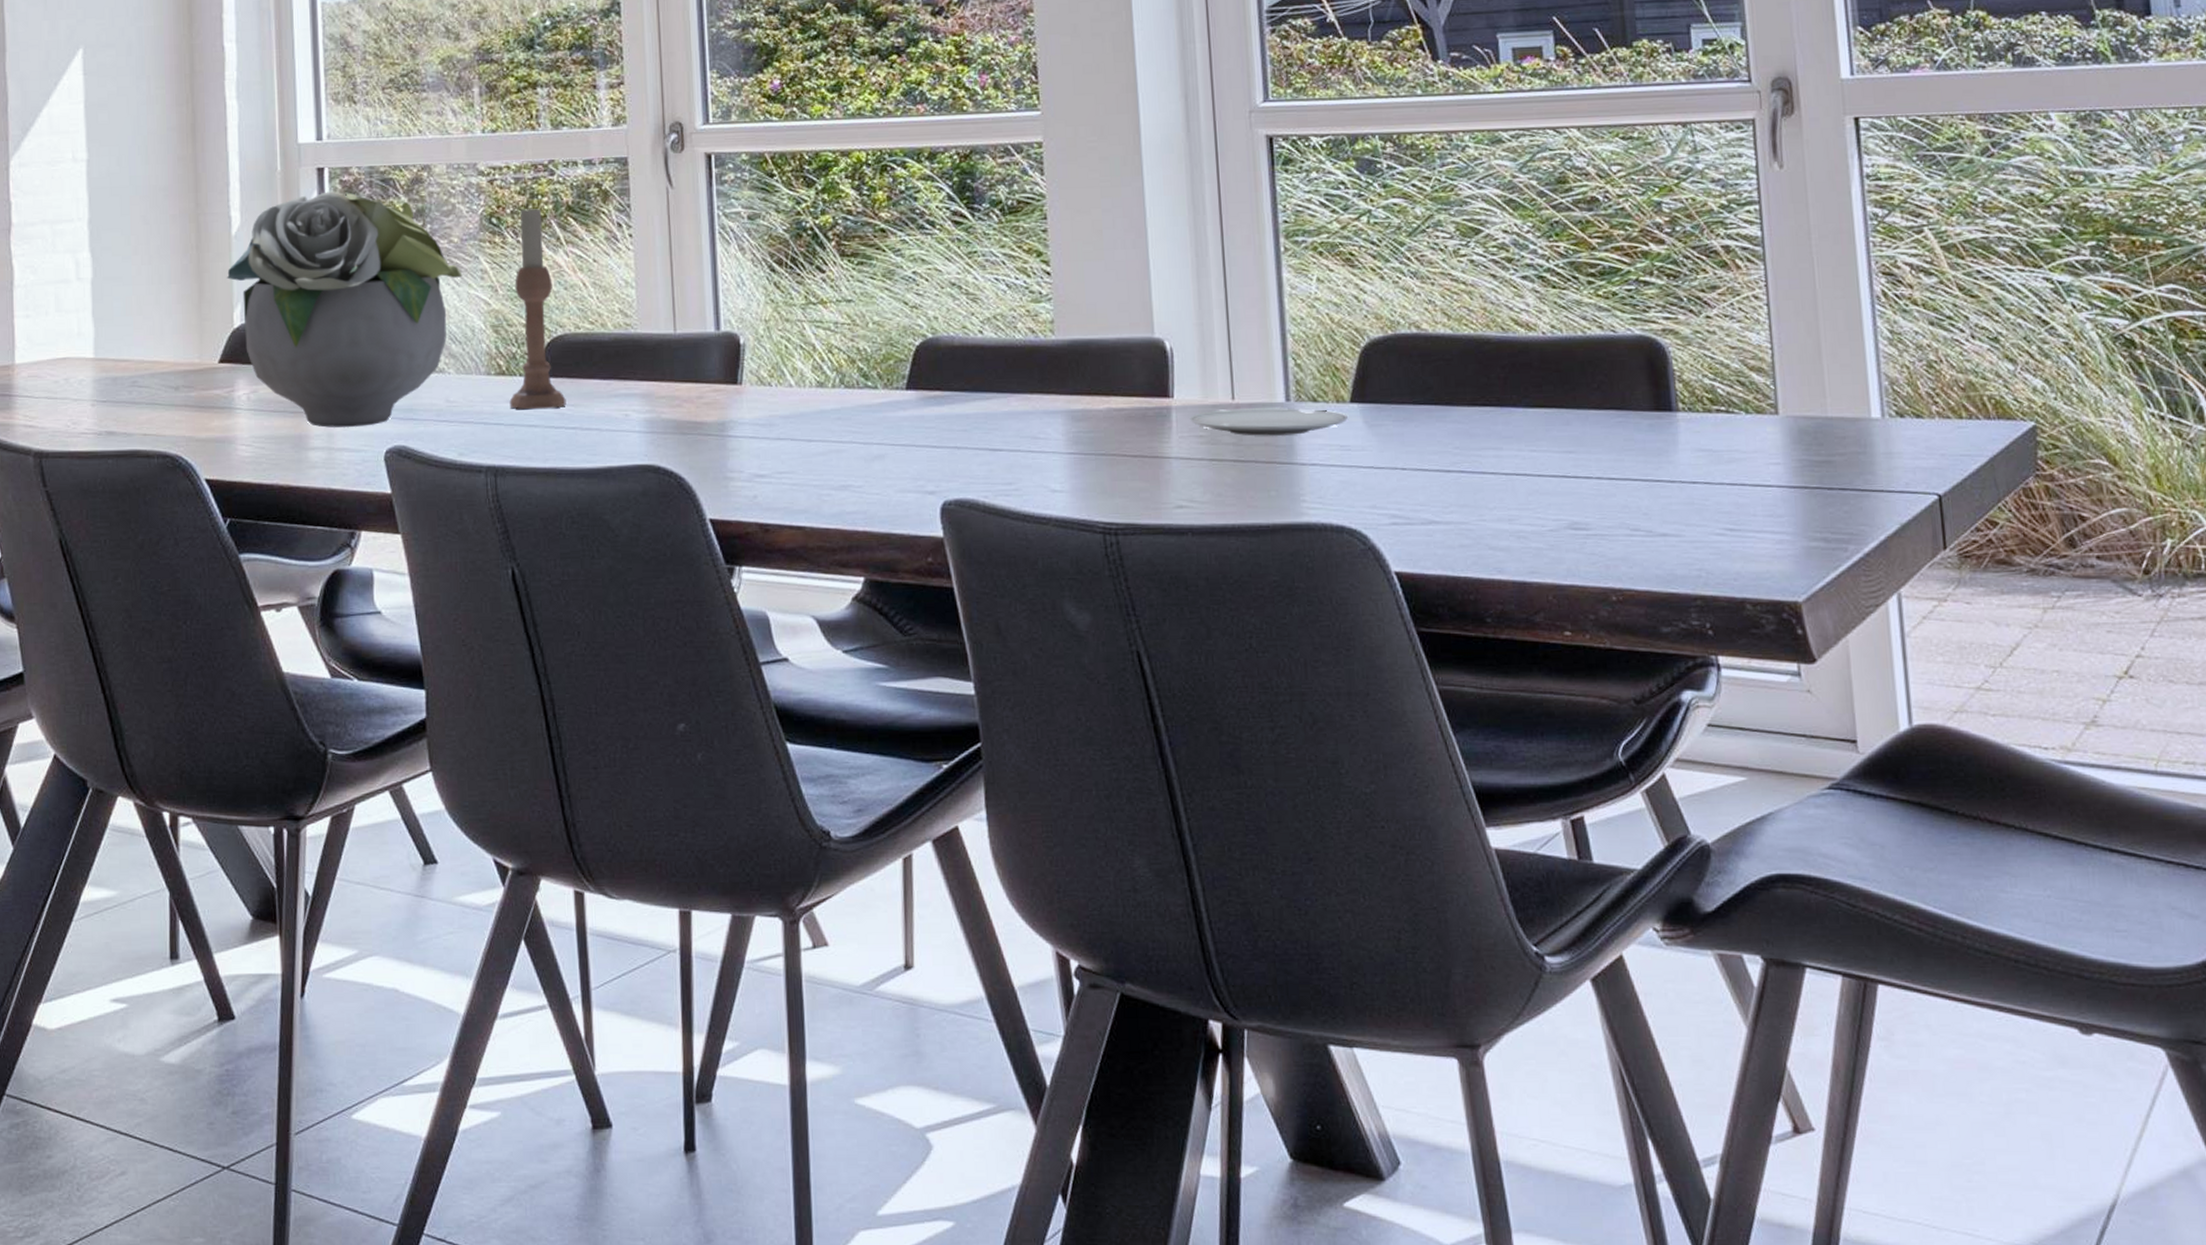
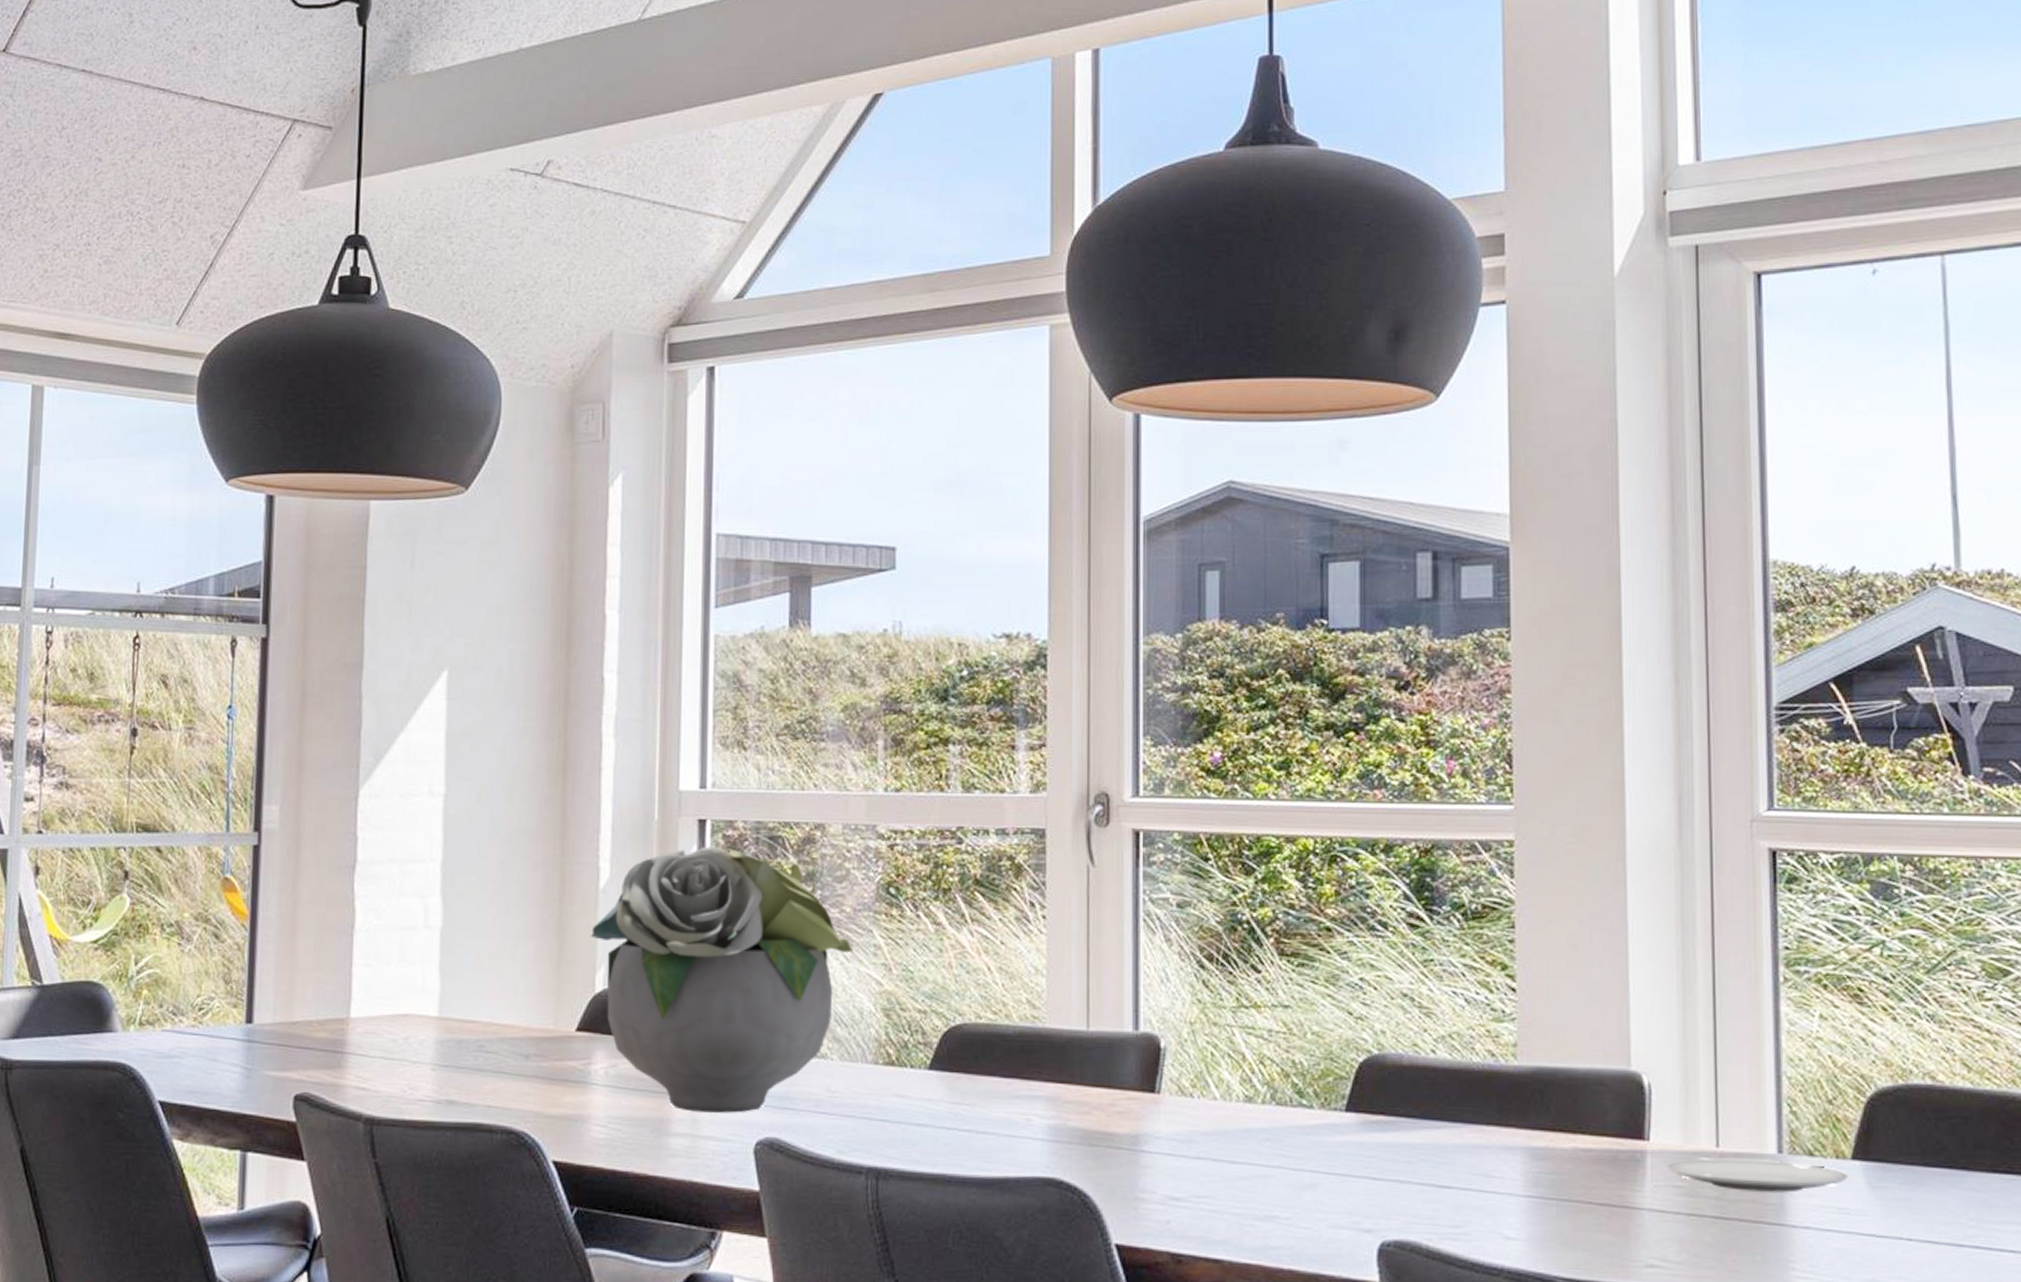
candlestick: present [509,208,566,409] -> none [897,879,961,1106]

